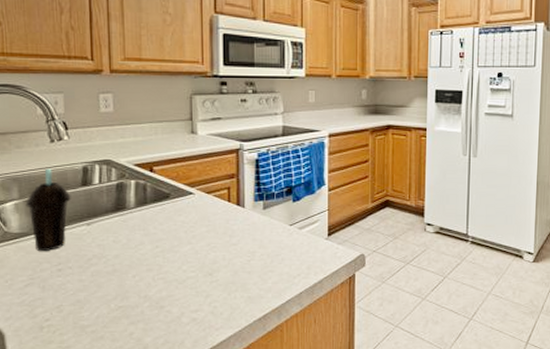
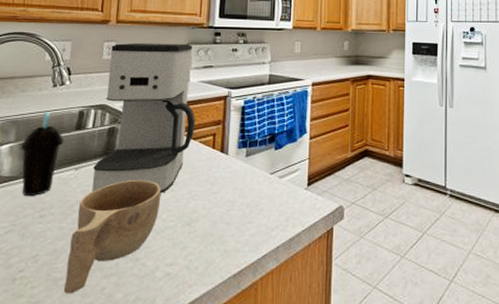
cup: none [92,233,180,339] -> present [63,179,162,294]
coffee maker: none [106,94,207,246] -> present [92,42,195,193]

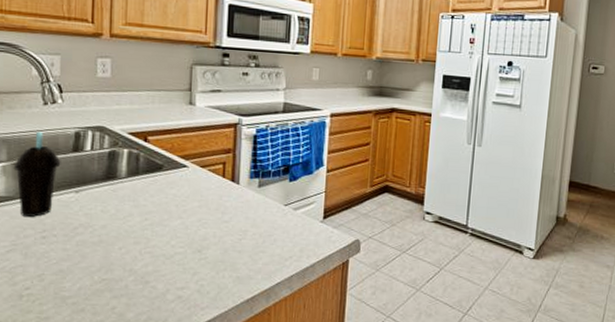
cup: present [63,179,162,294] -> none [72,205,169,312]
coffee maker: present [92,42,195,193] -> none [95,60,203,220]

